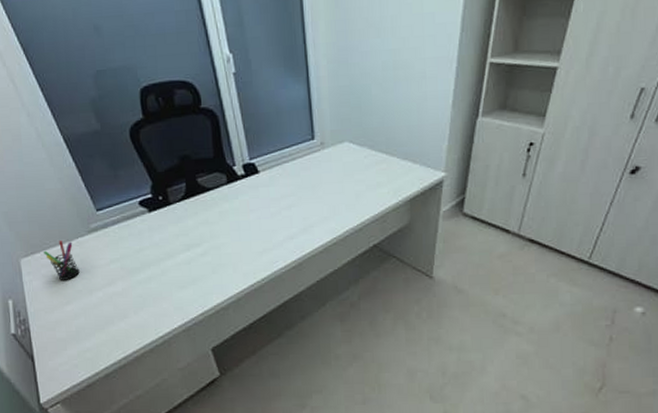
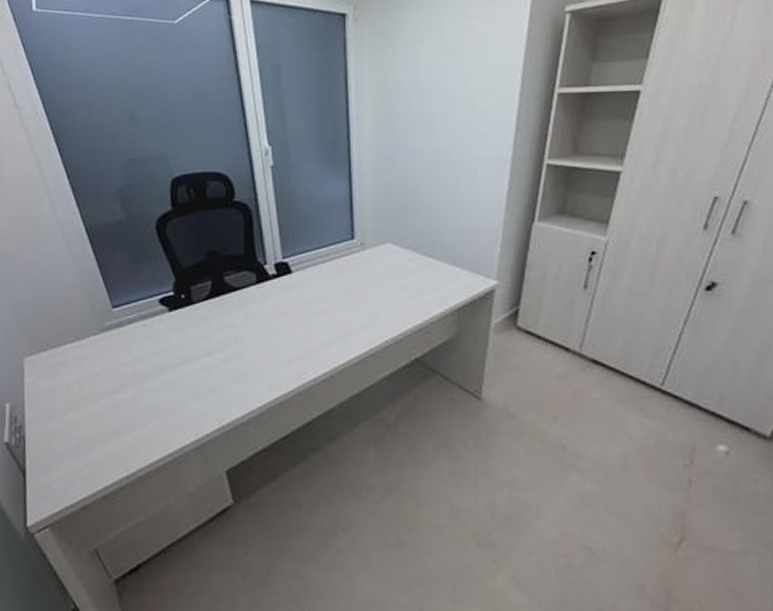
pen holder: present [44,241,80,280] -> none [50,339,87,384]

